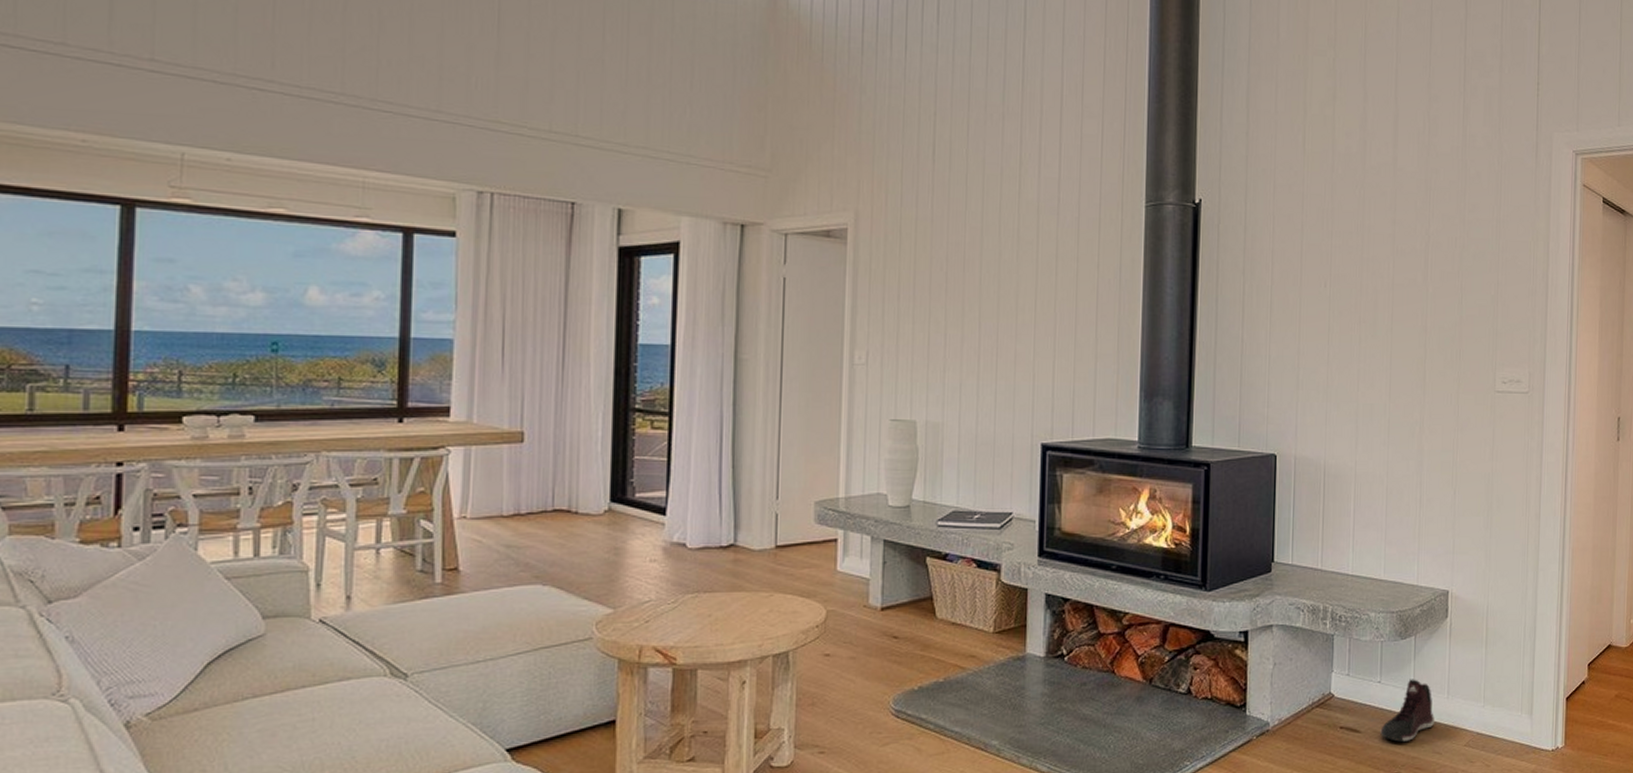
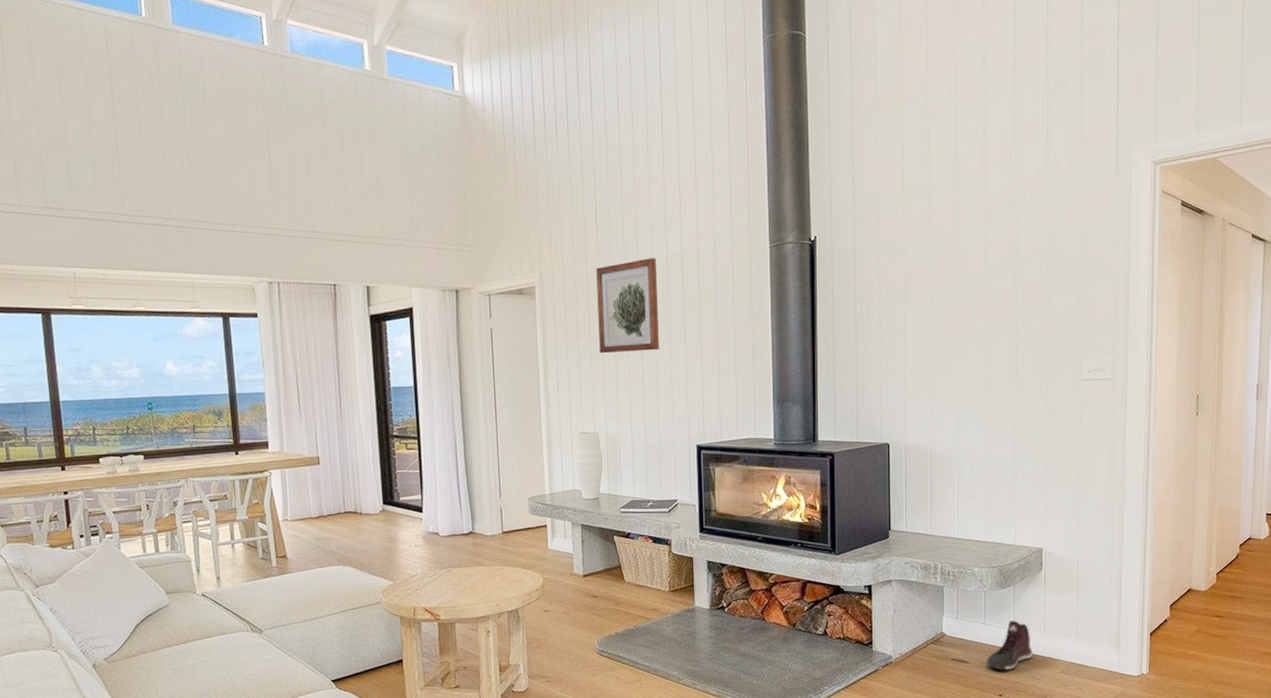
wall art: none [925,206,1005,321] -> present [596,258,659,354]

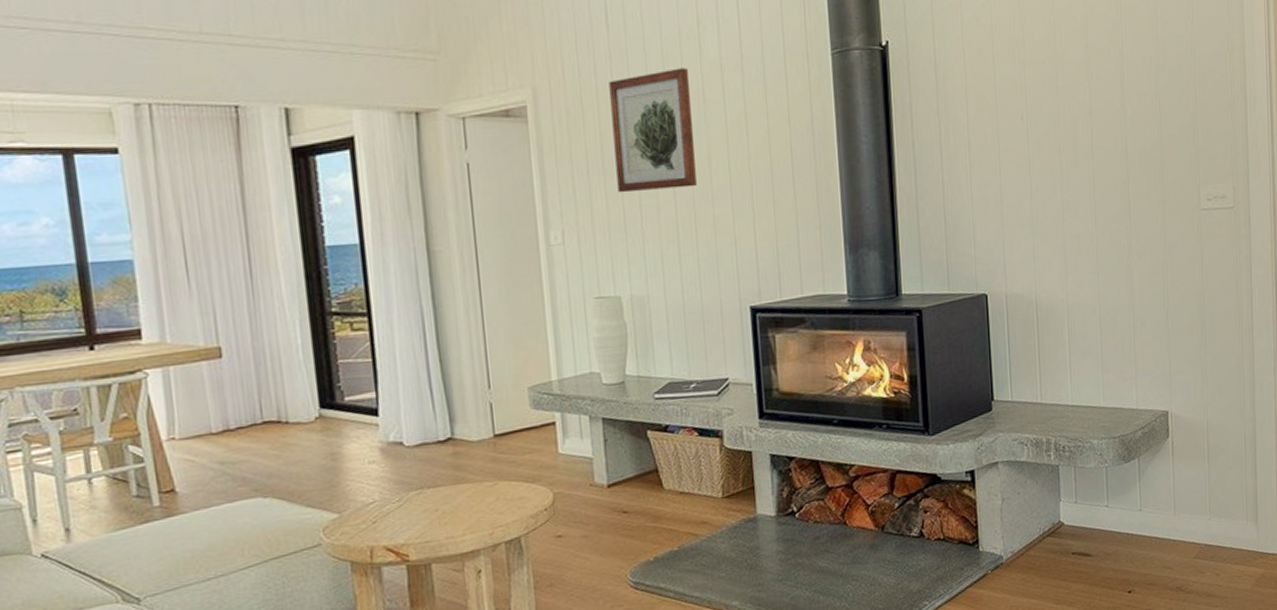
sneaker: present [986,620,1033,671] -> none [1111,499,1164,562]

